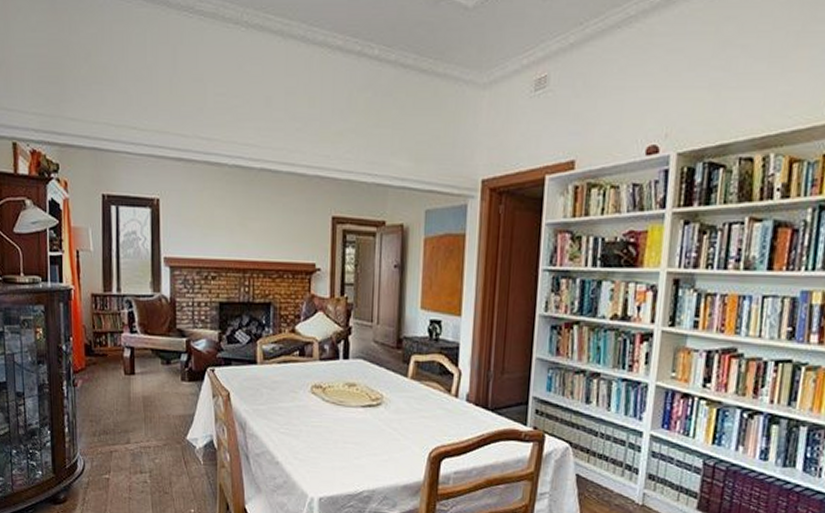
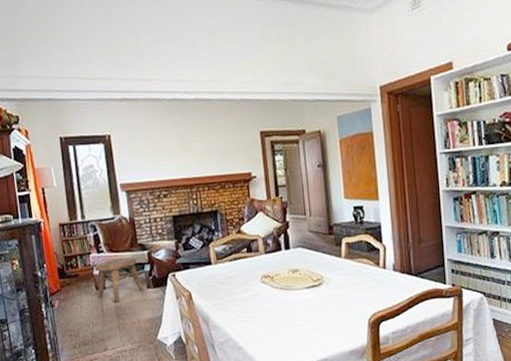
stool: none [125,342,178,392] -> present [94,257,144,303]

